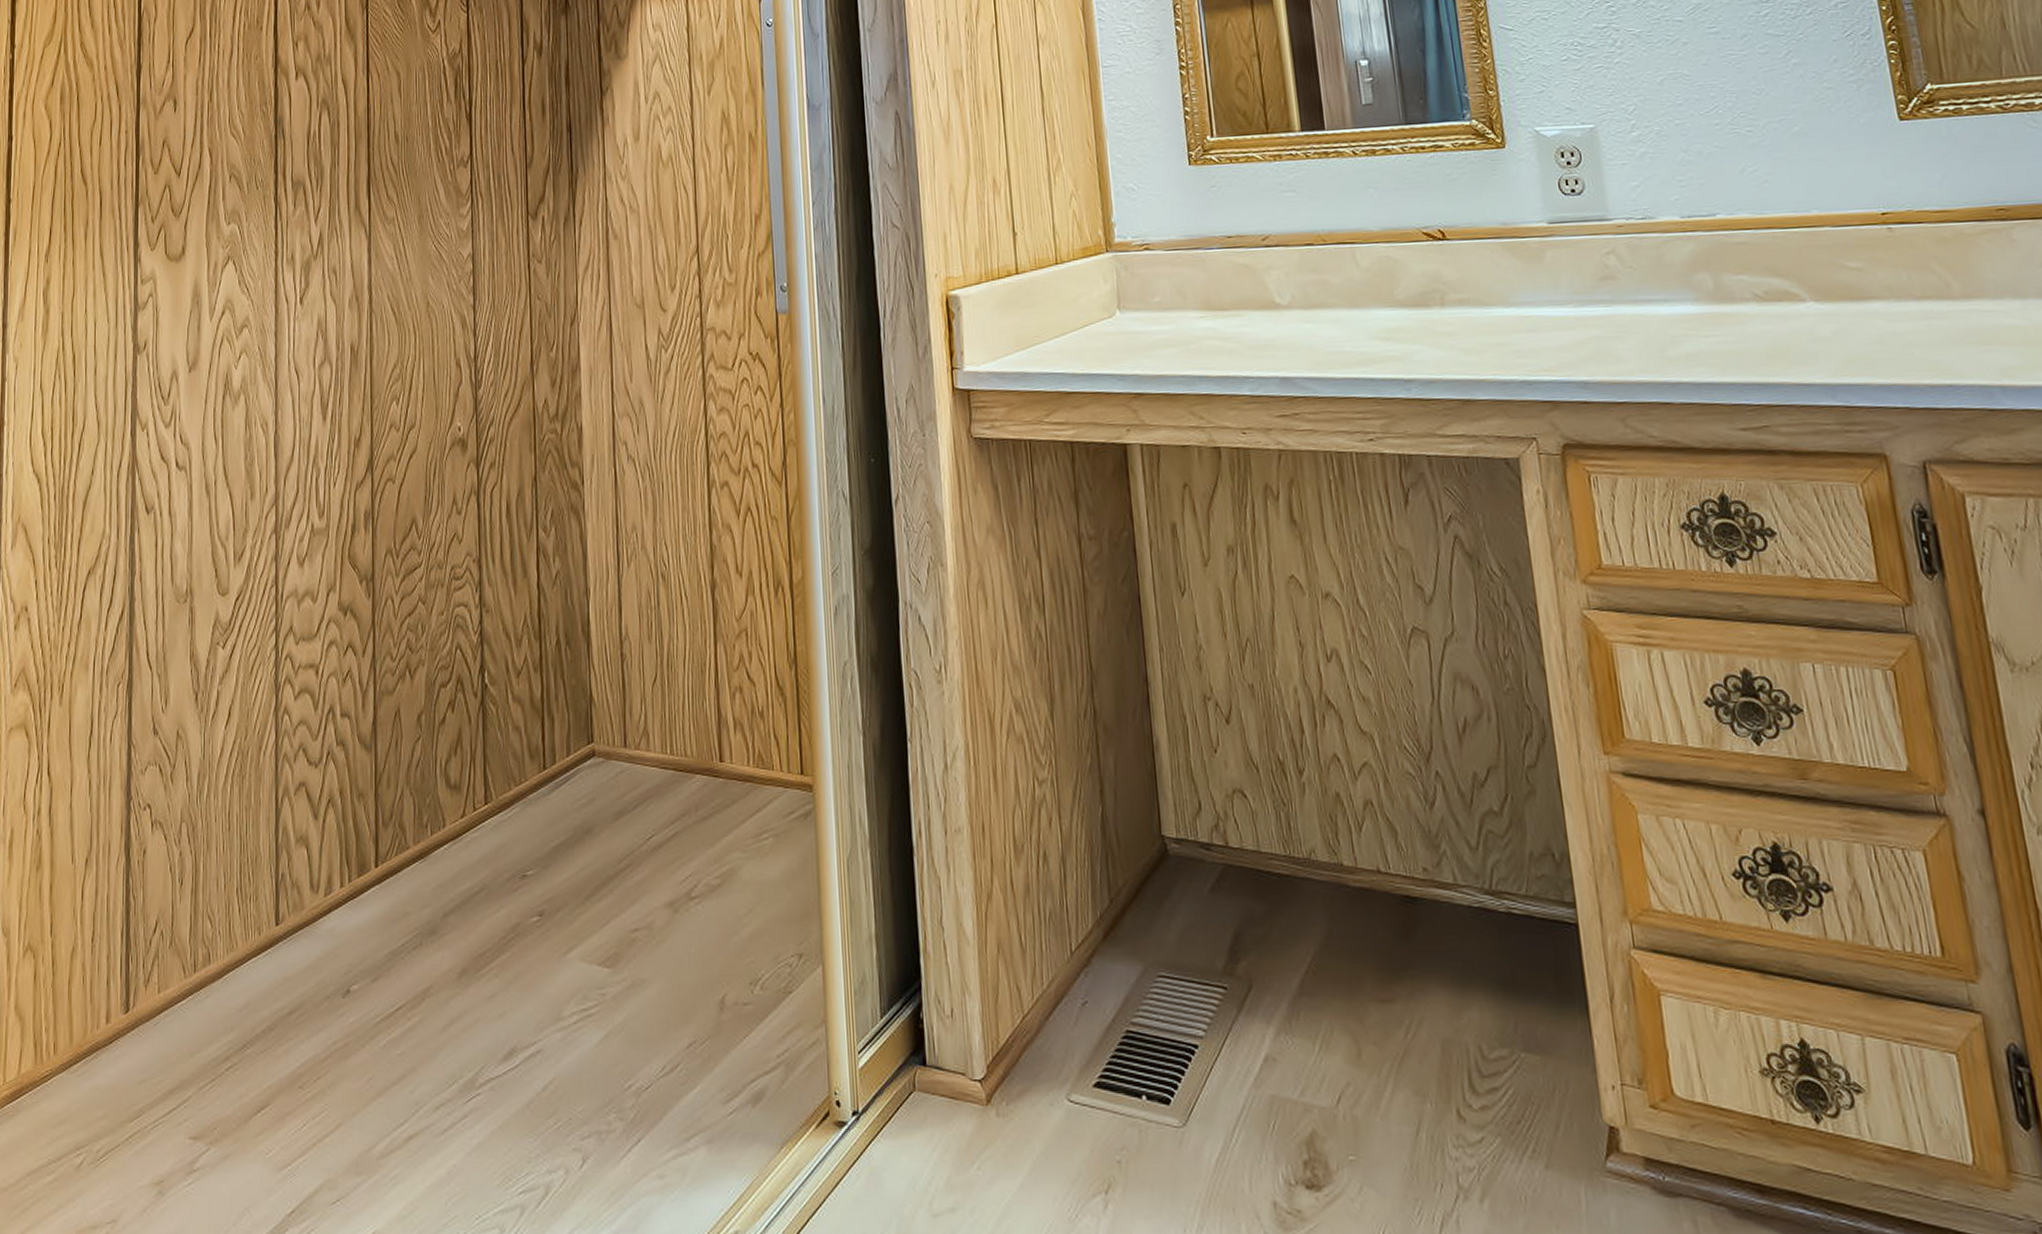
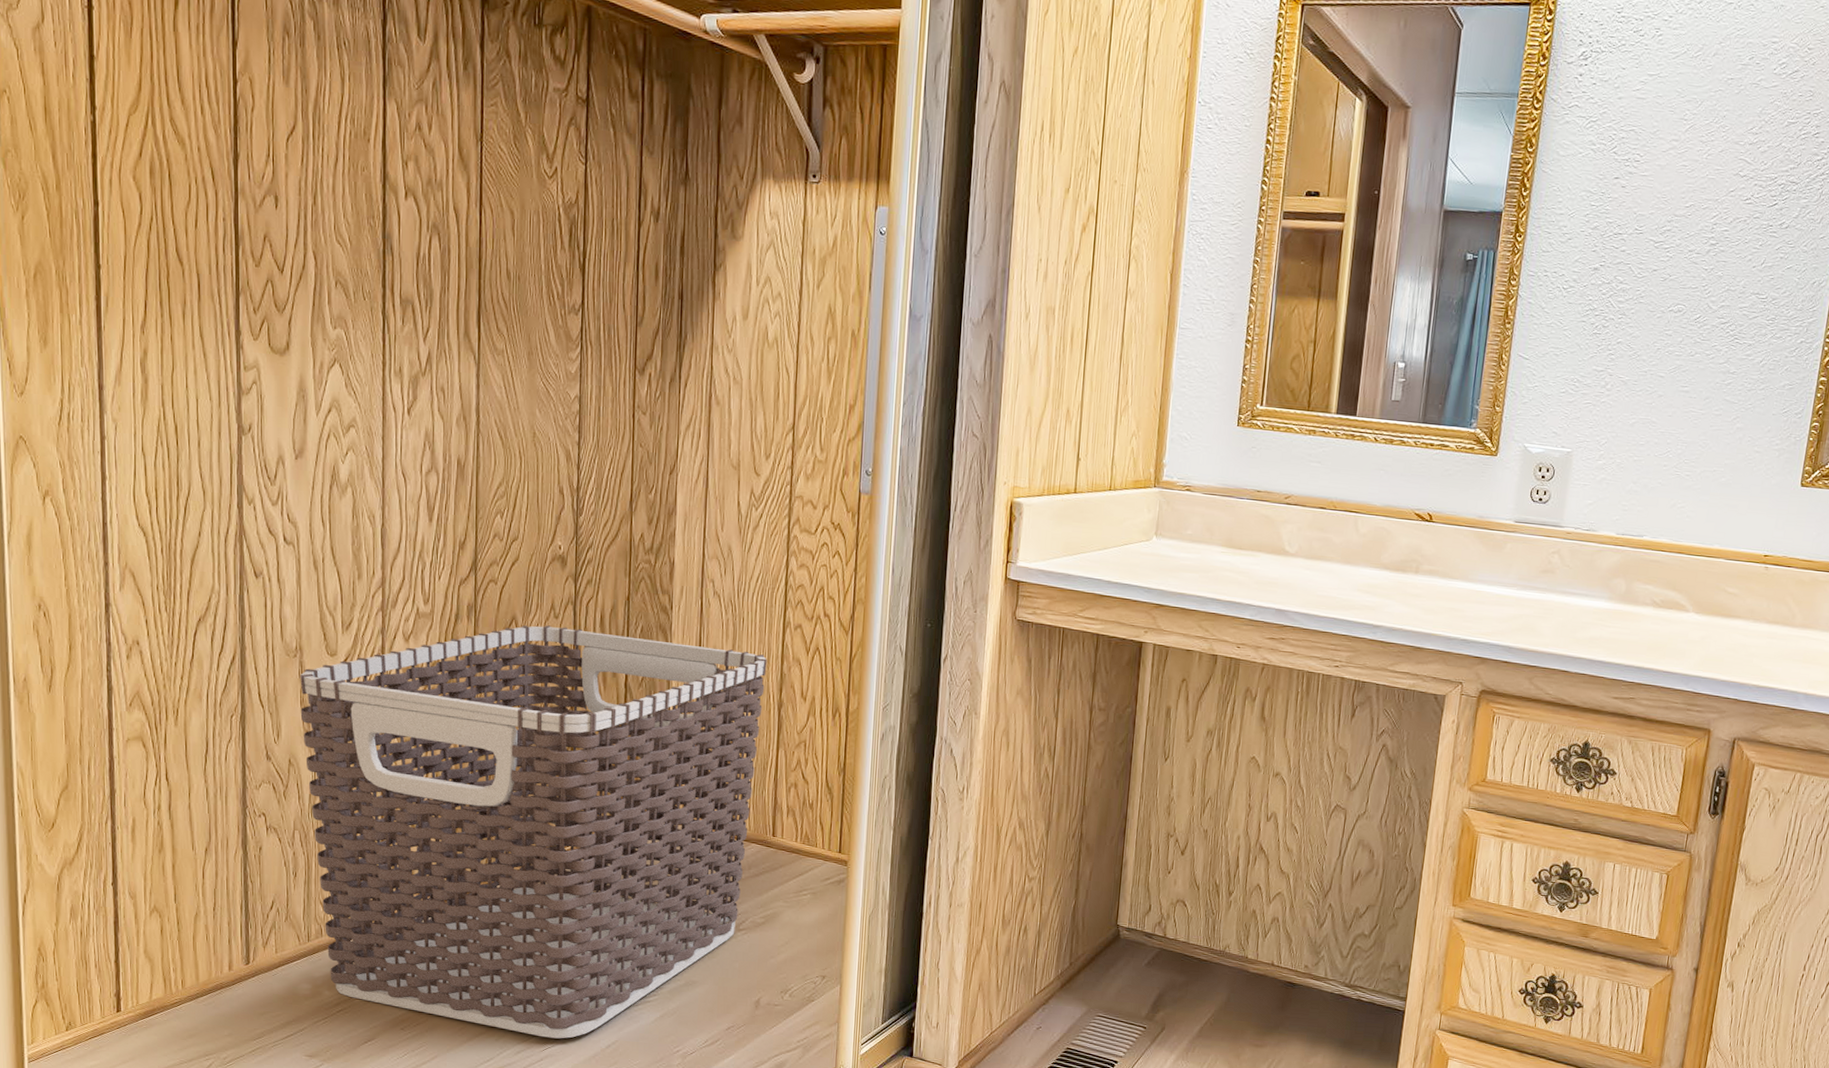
clothes hamper: none [190,523,694,1083] -> present [300,625,767,1039]

